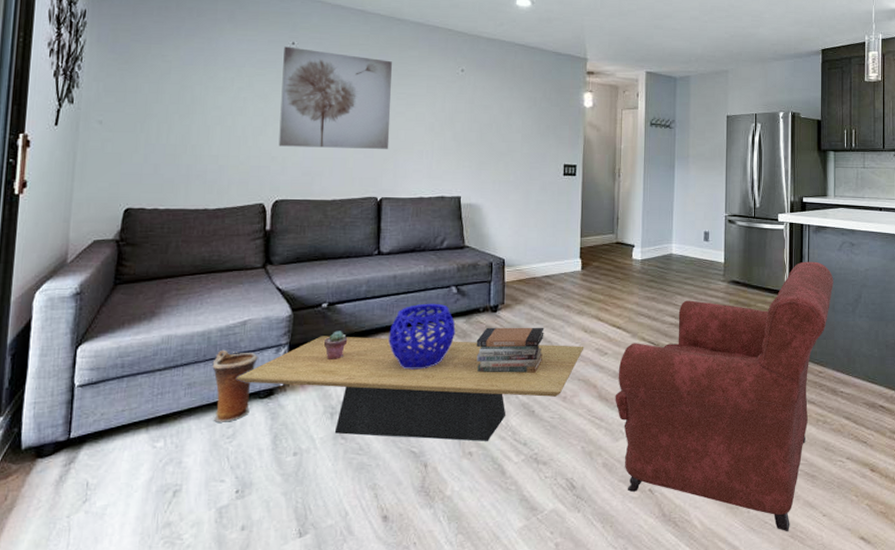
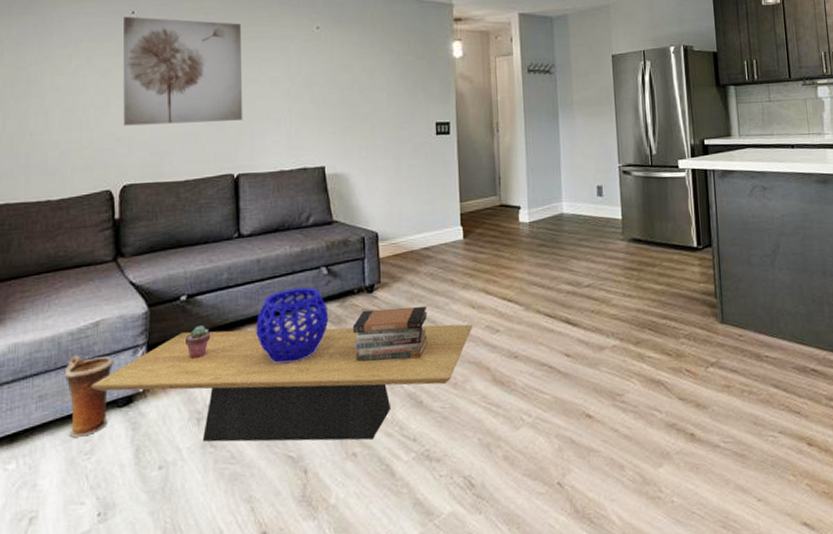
armchair: present [615,261,834,532] -> none [511,210,747,523]

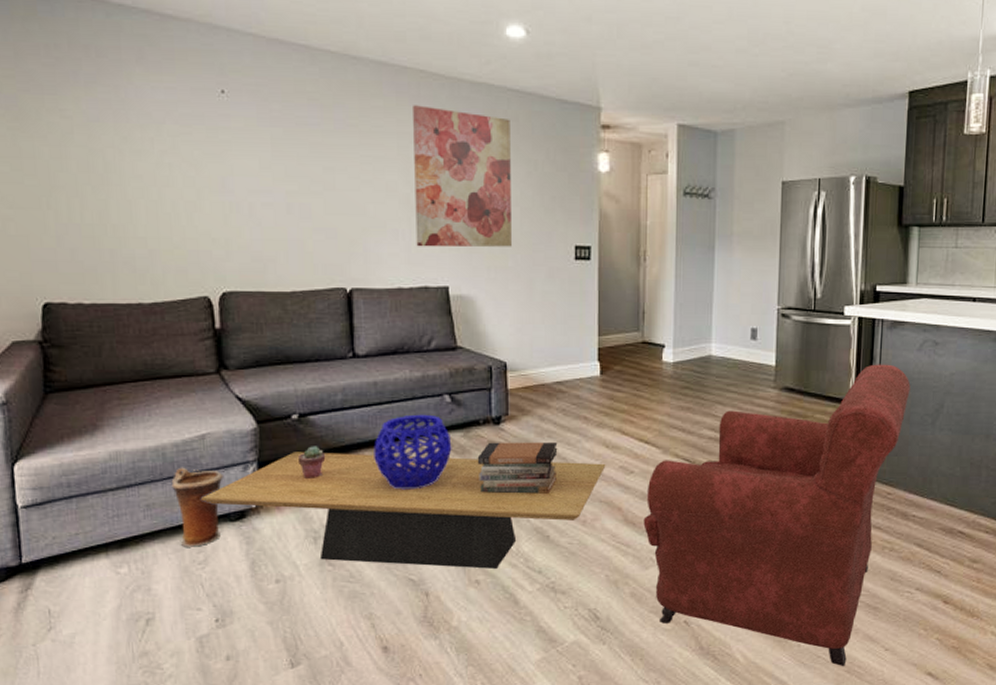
wall art: present [123,16,243,126] -> none [212,96,356,228]
wall art: none [294,12,381,133] -> present [413,105,513,248]
armchair: none [511,210,747,523] -> present [643,364,911,667]

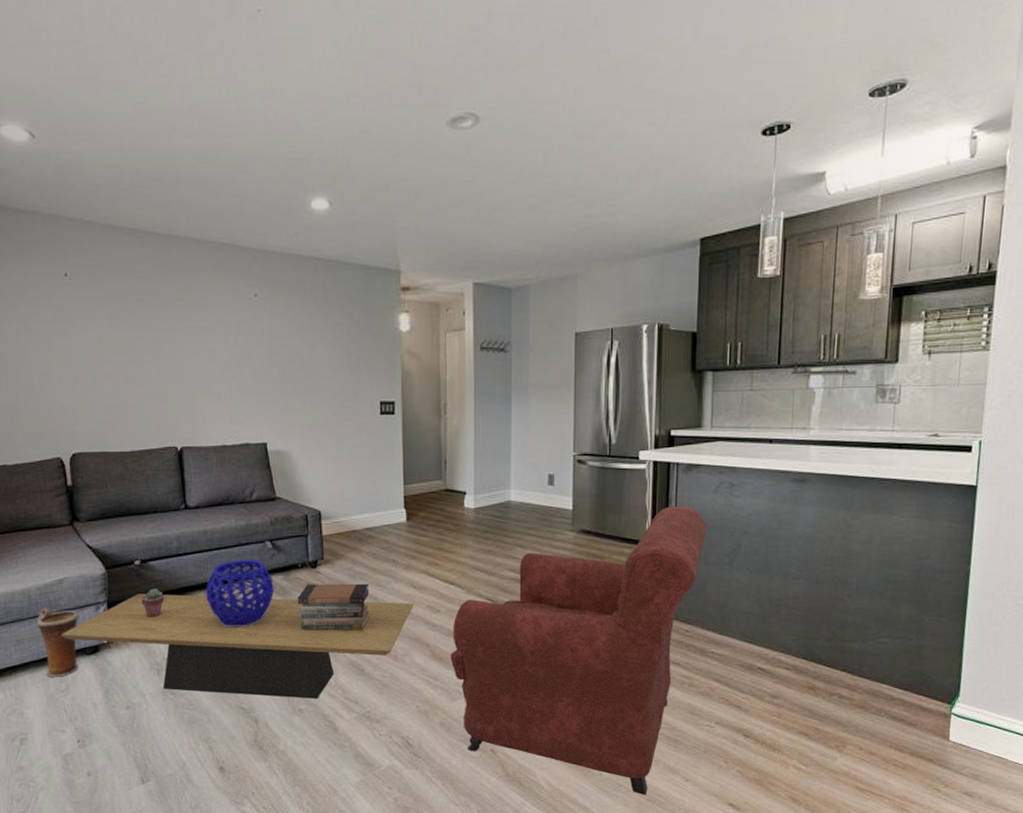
wall art: present [413,105,513,248] -> none [230,278,323,408]

